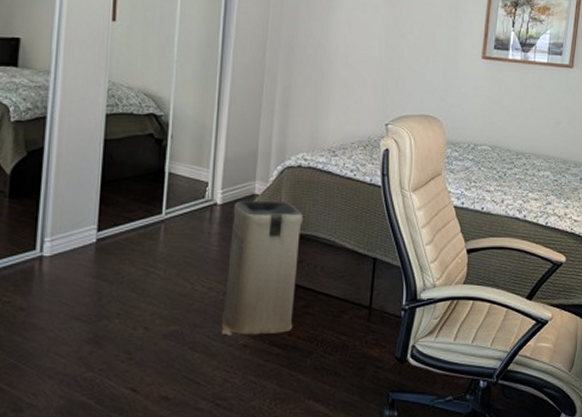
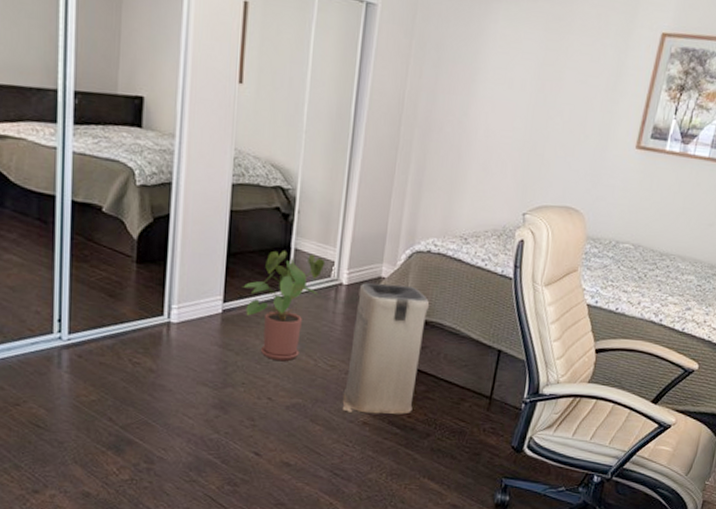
house plant: none [117,176,199,288] -> present [243,251,326,362]

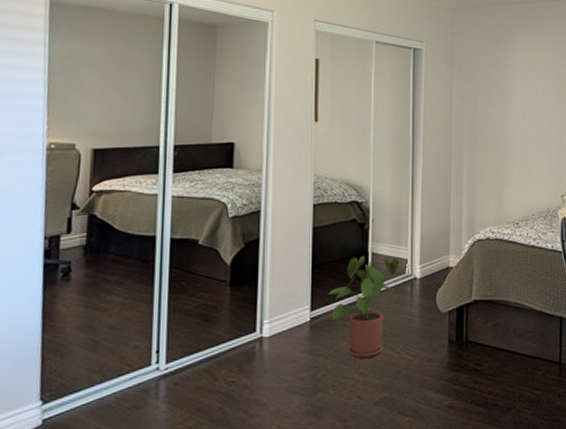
laundry basket: present [342,282,430,414] -> none [426,271,495,399]

